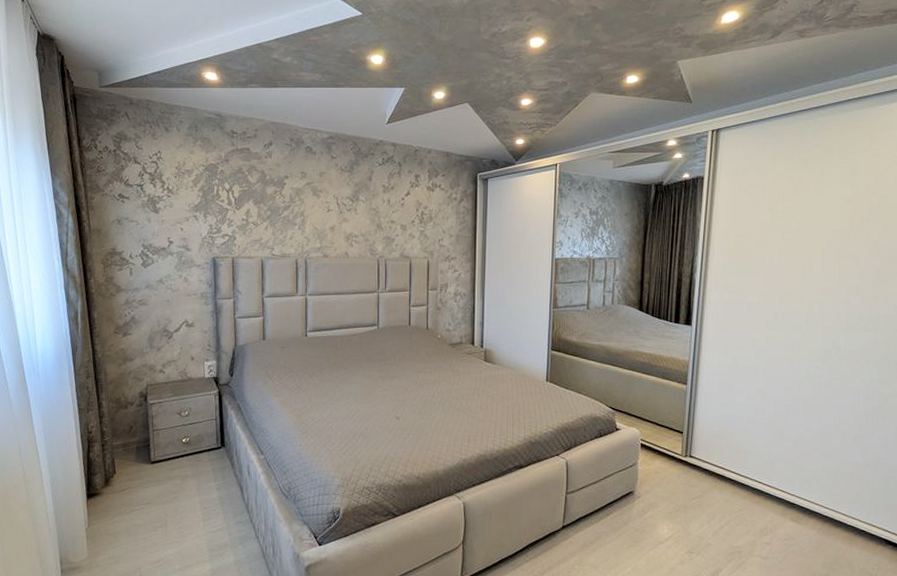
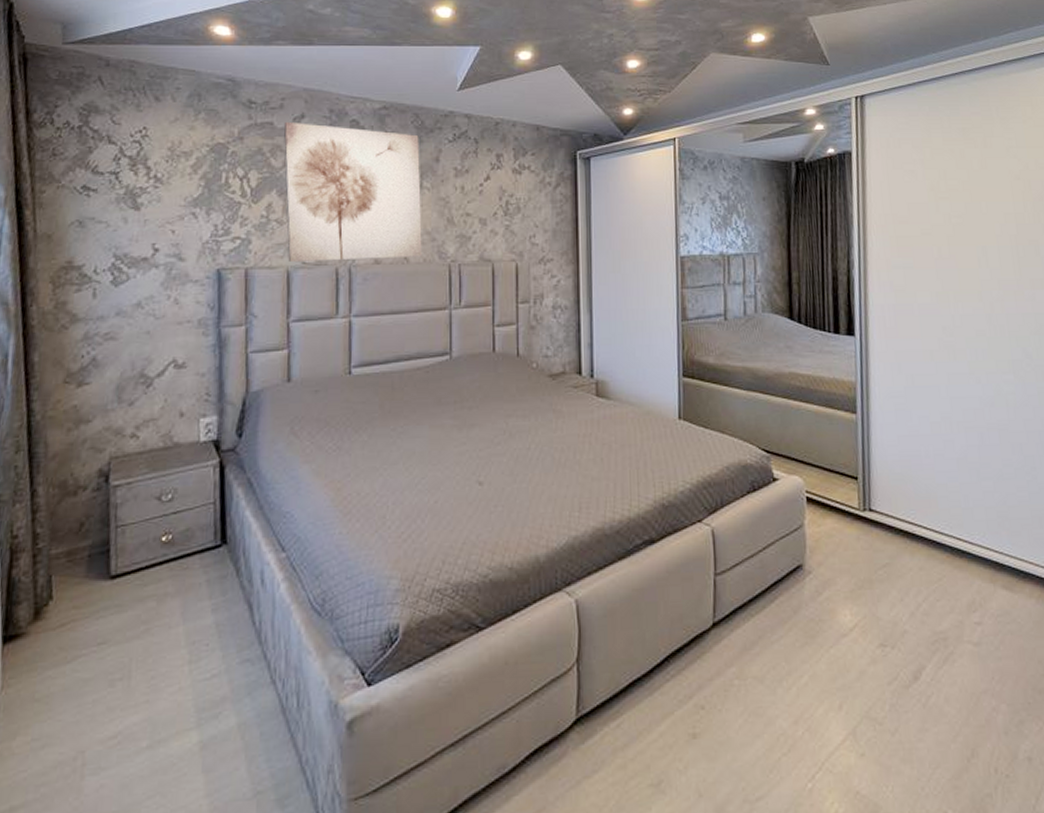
wall art: none [257,147,358,254] -> present [283,121,422,261]

